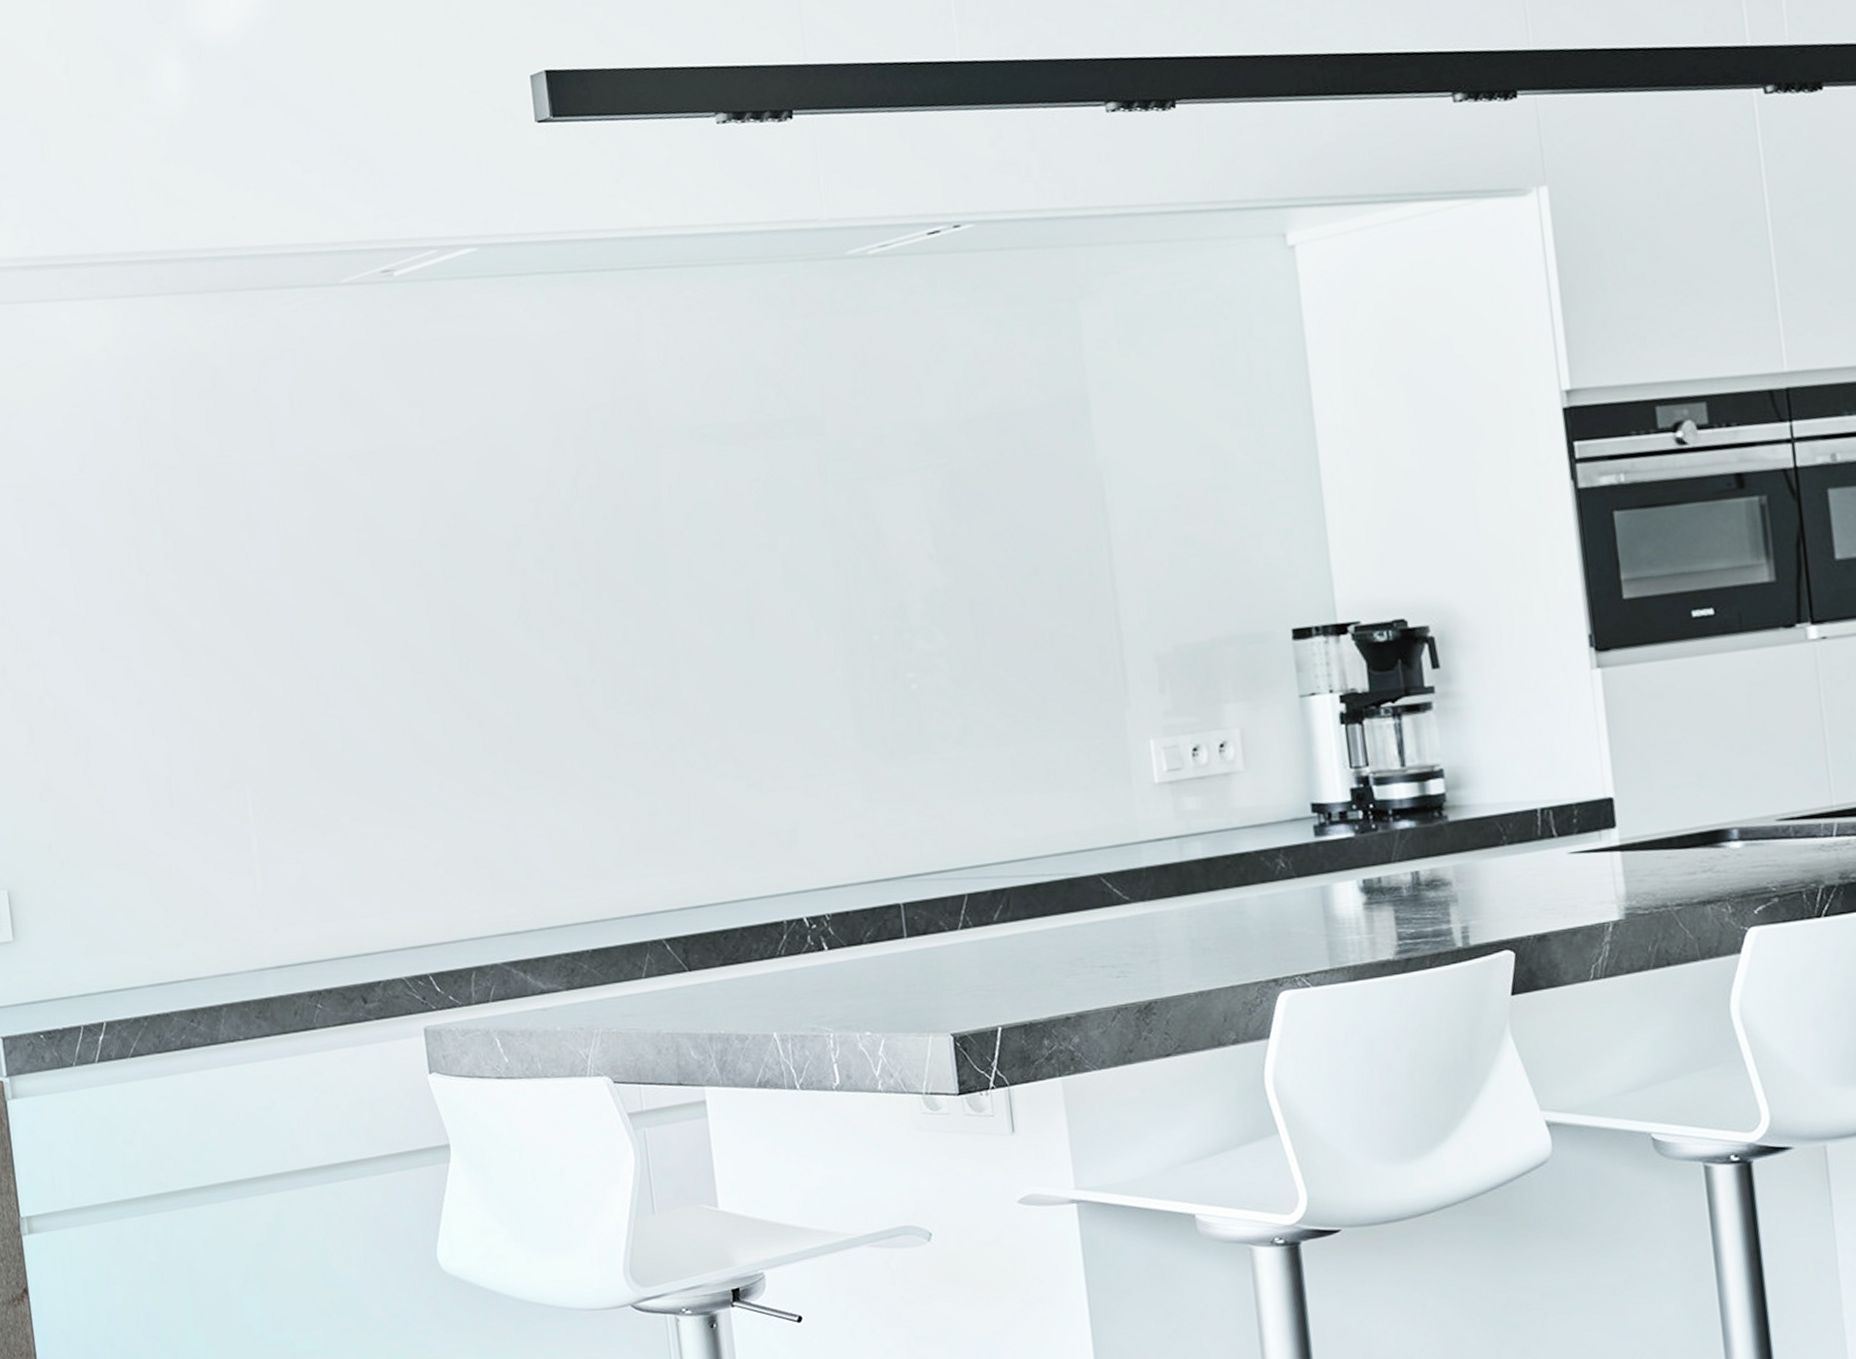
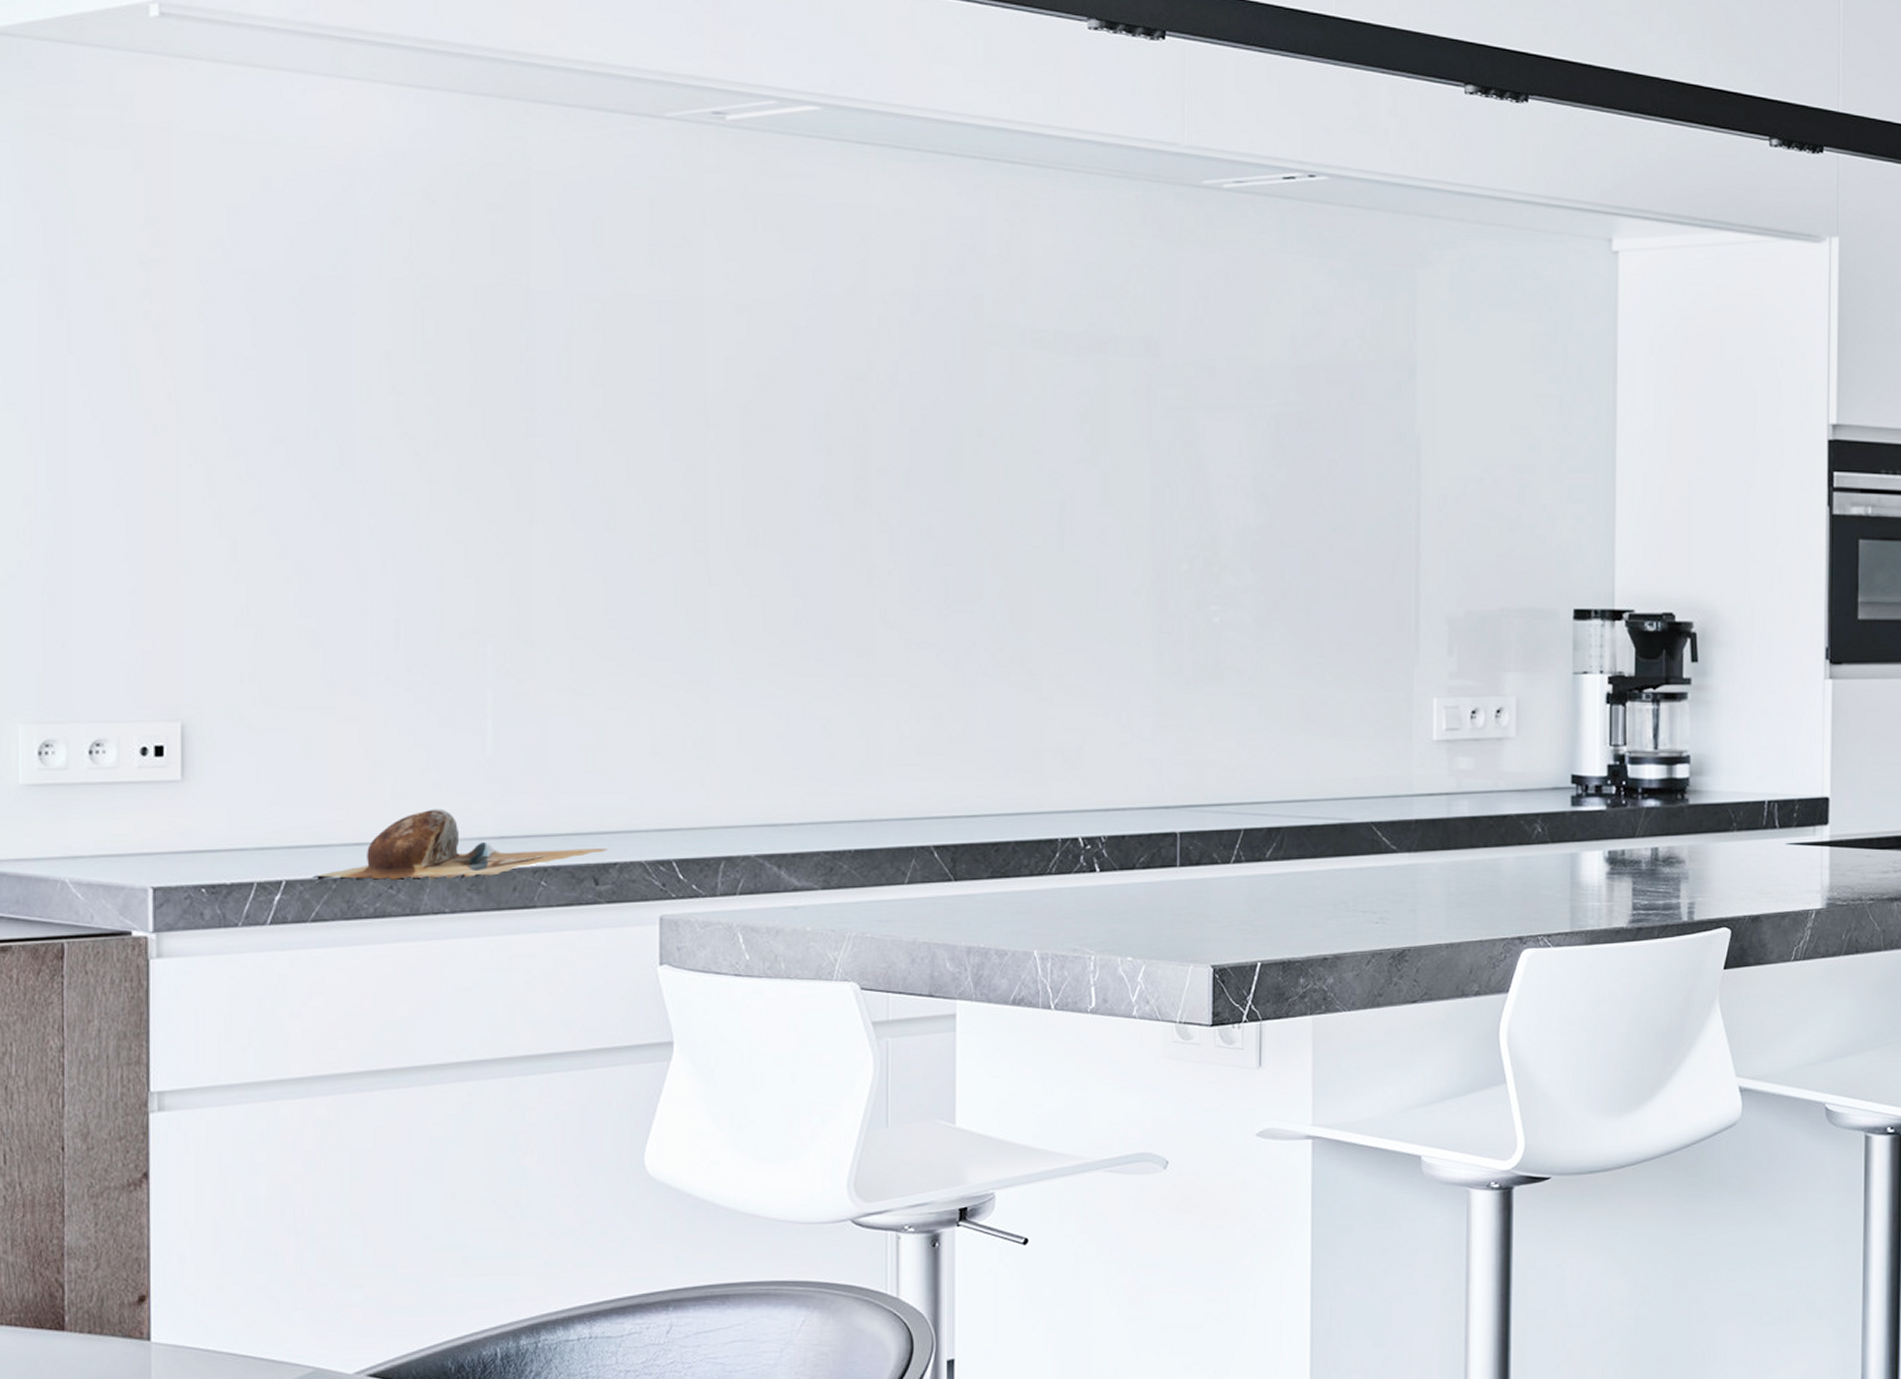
chopping board: none [127,945,372,1020] -> present [312,809,608,881]

